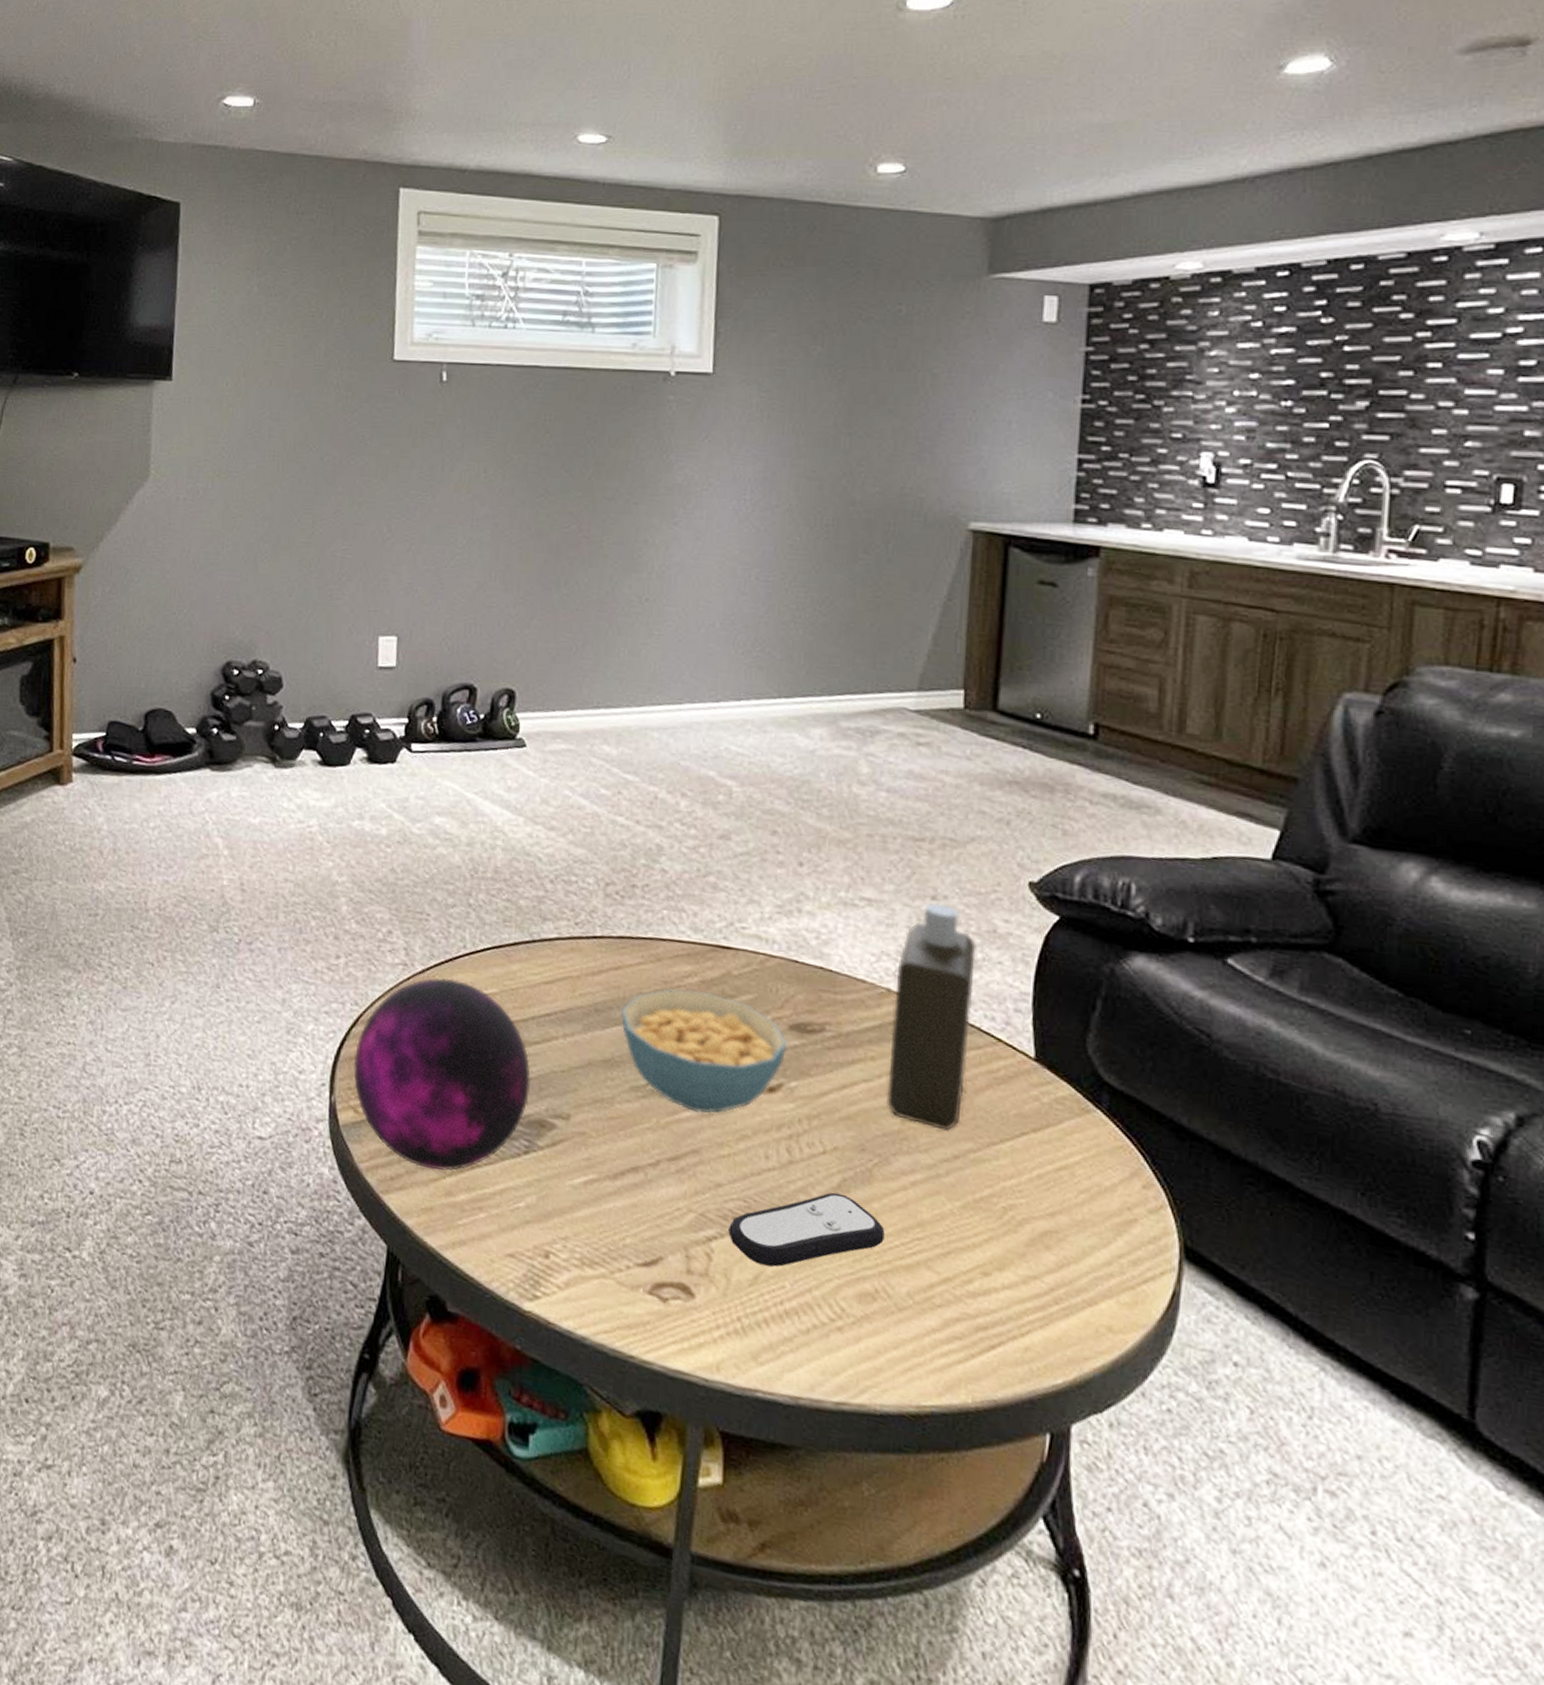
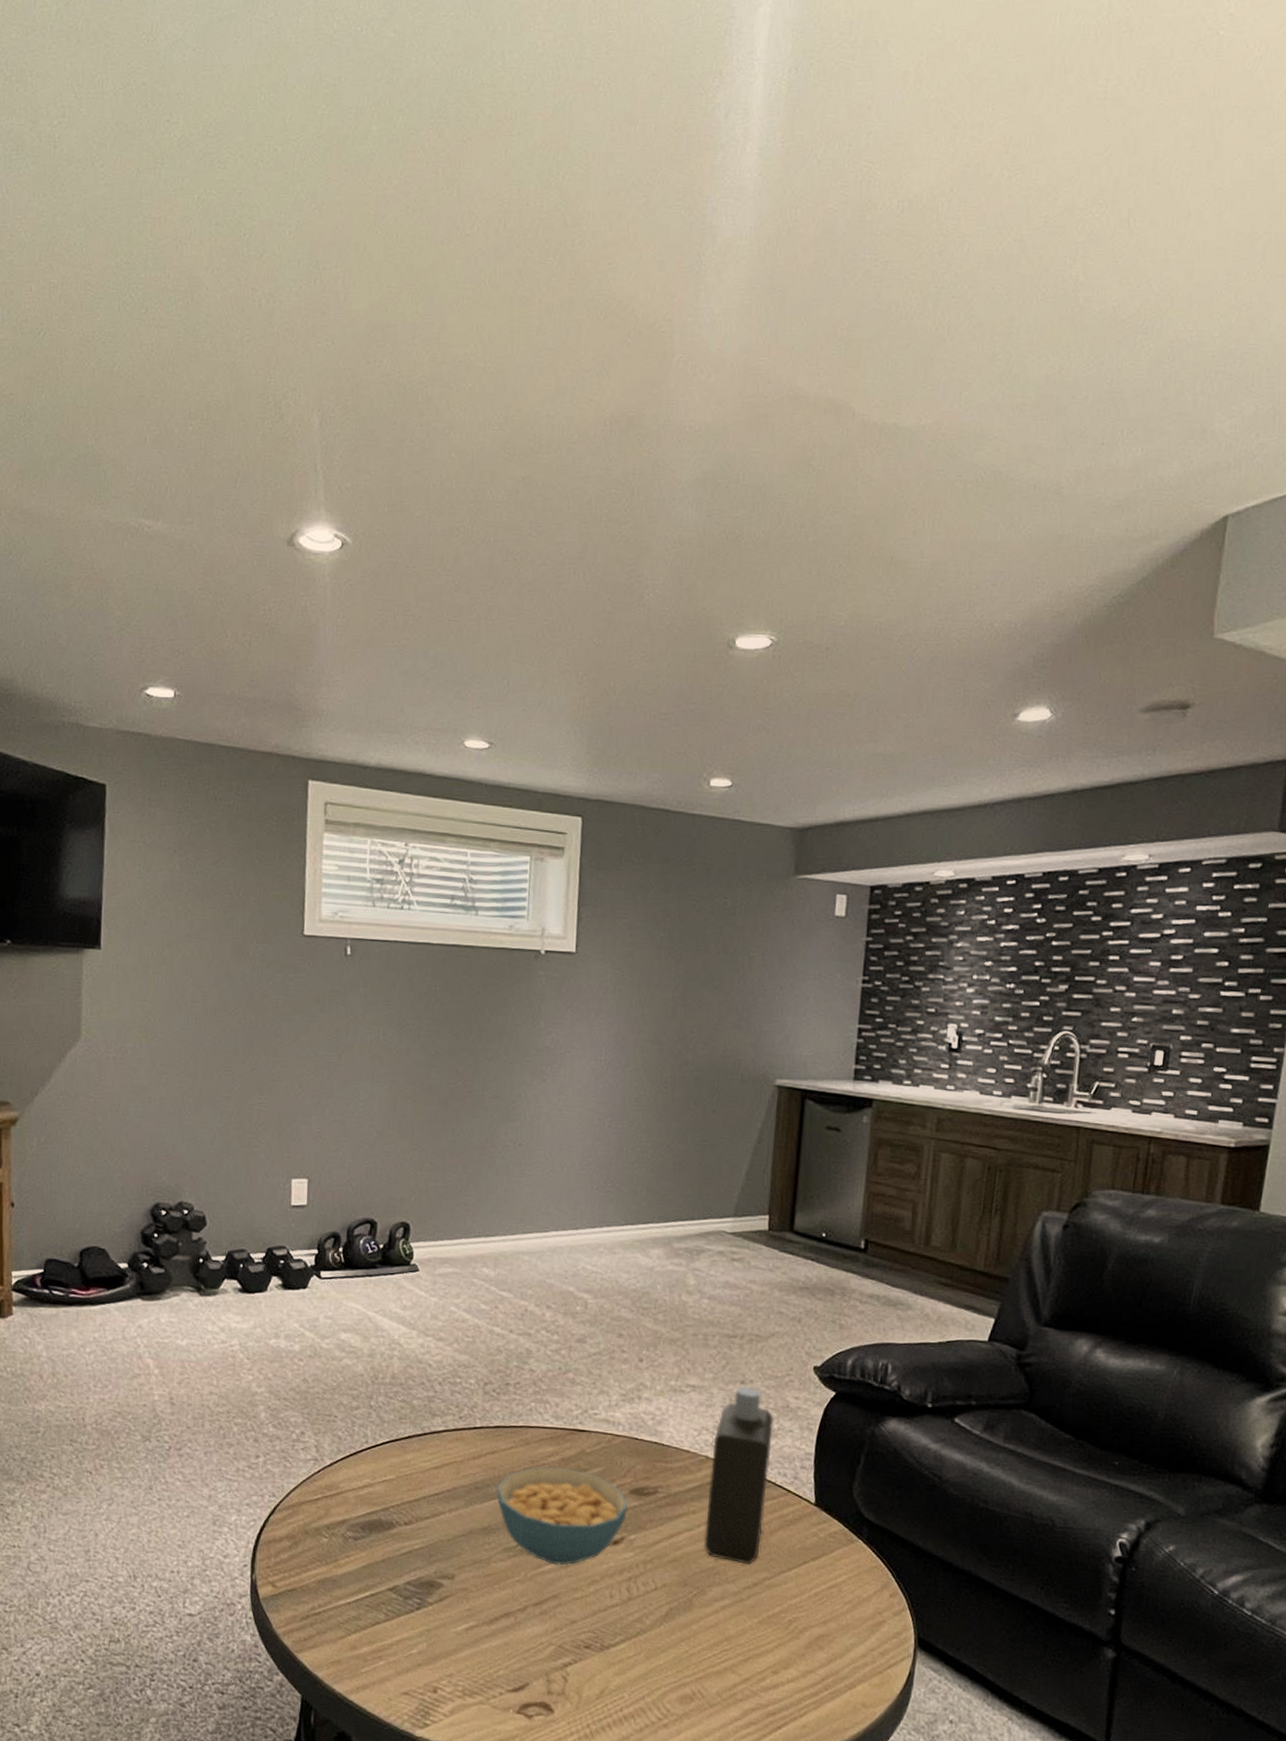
decorative orb: present [353,977,531,1172] -> none [271,1469,423,1630]
remote control: present [728,1192,885,1267] -> none [581,1620,701,1682]

